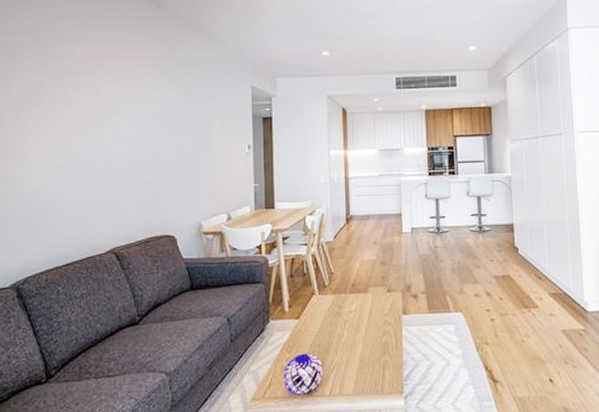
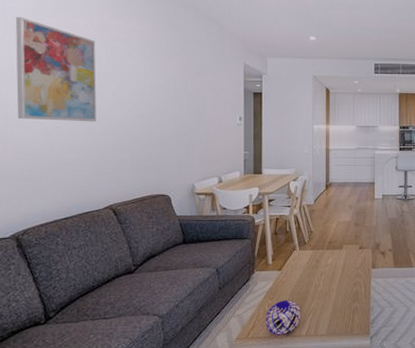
wall art: none [15,50,97,159] -> present [16,16,97,122]

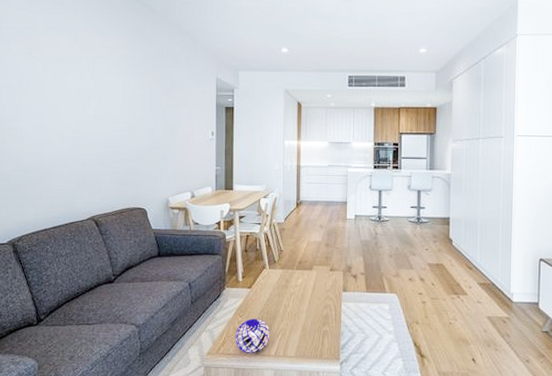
wall art: present [16,16,97,122] -> none [11,35,80,136]

